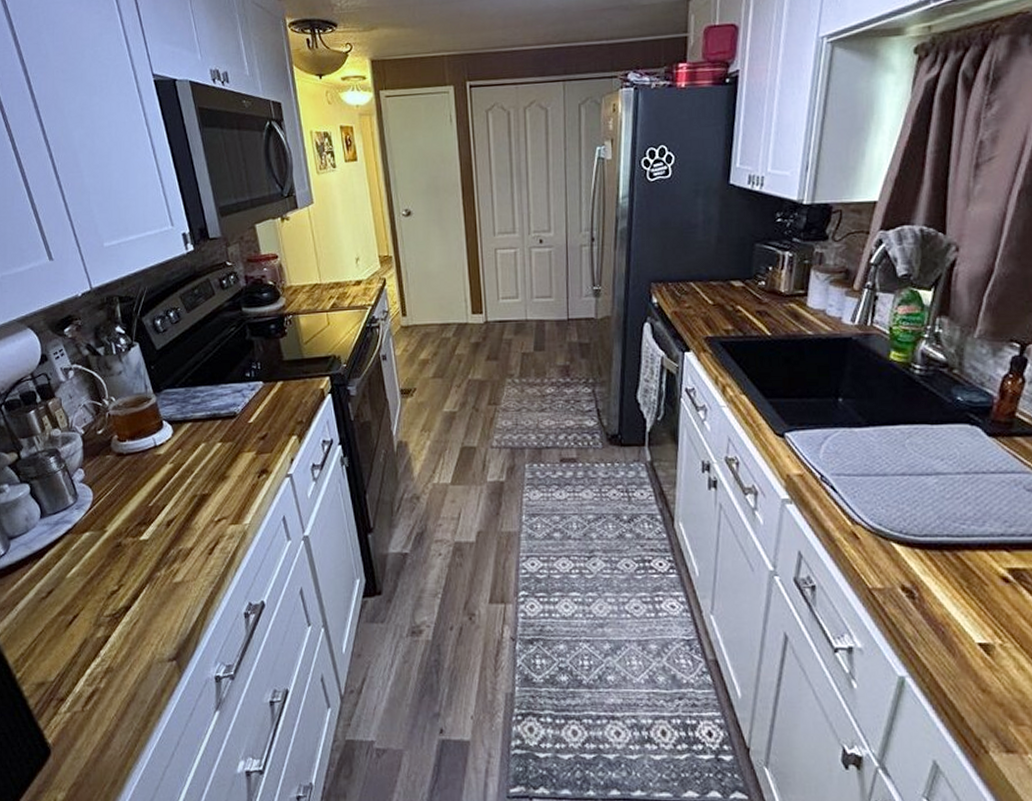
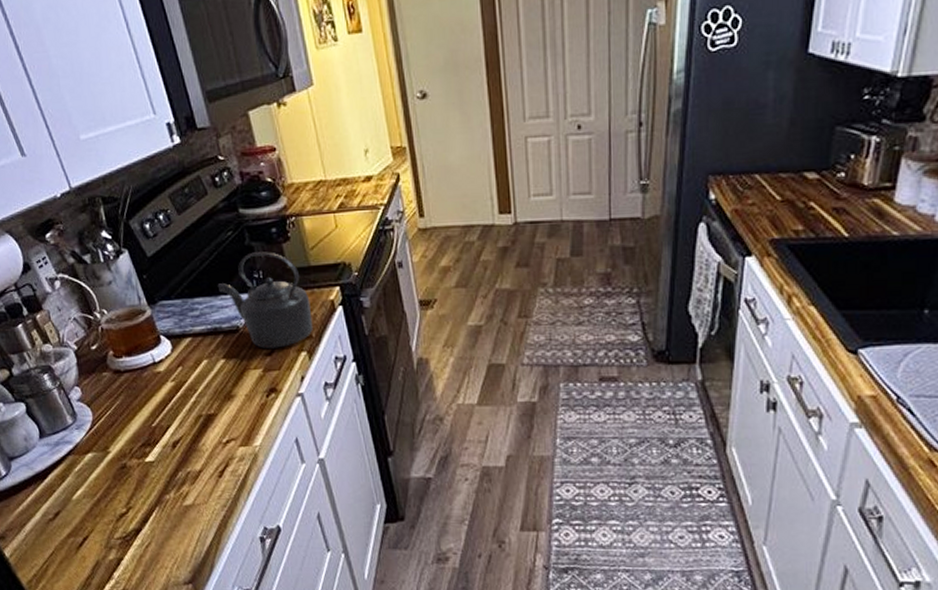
kettle: none [218,345,304,433] -> present [217,252,313,348]

